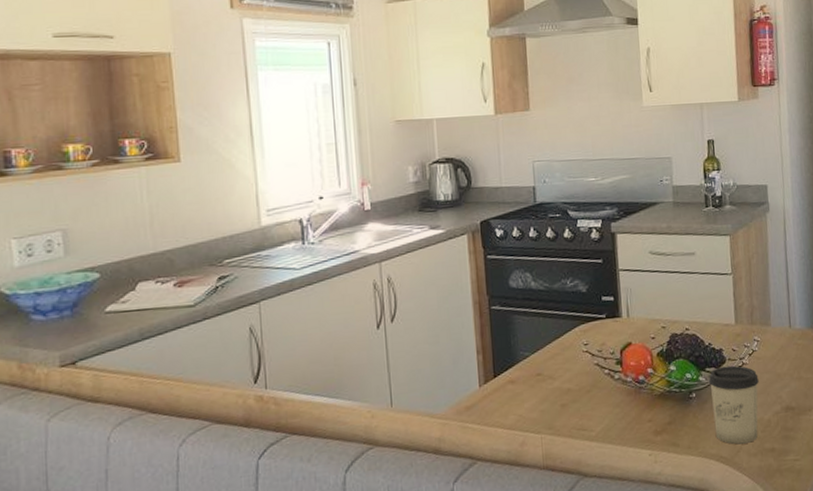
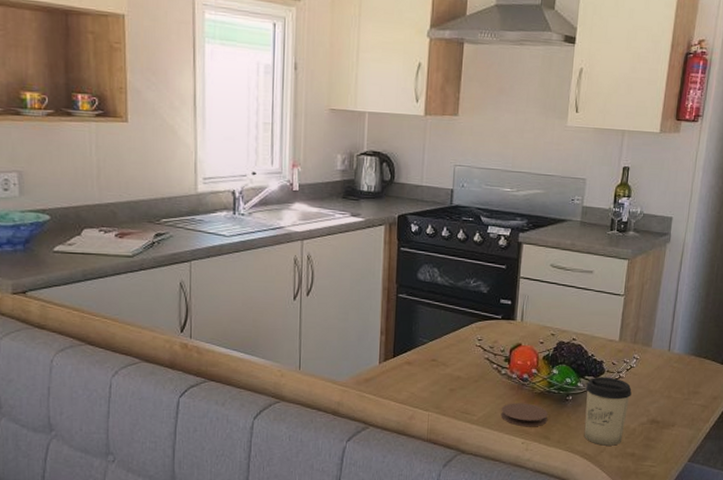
coaster: none [620,408,673,436] -> present [500,403,548,427]

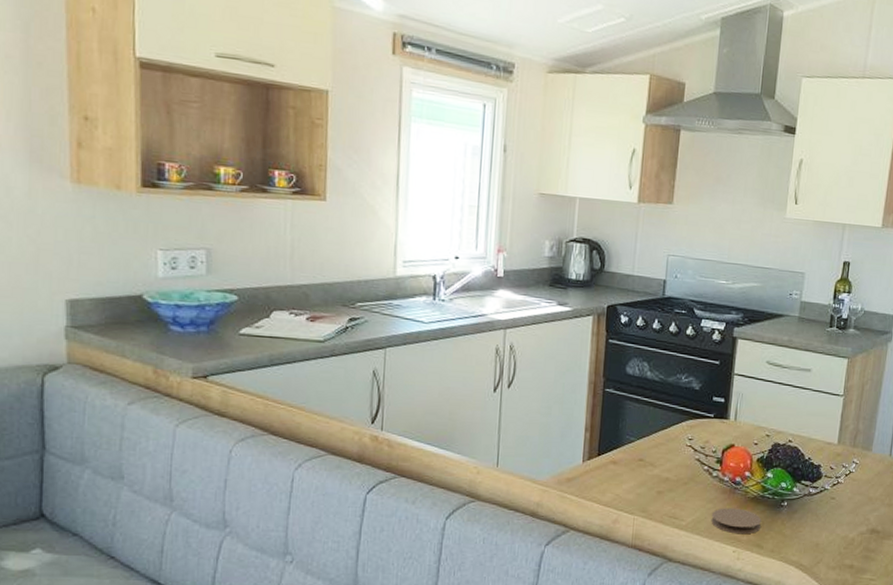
cup: present [584,376,632,446] -> none [799,481,851,557]

